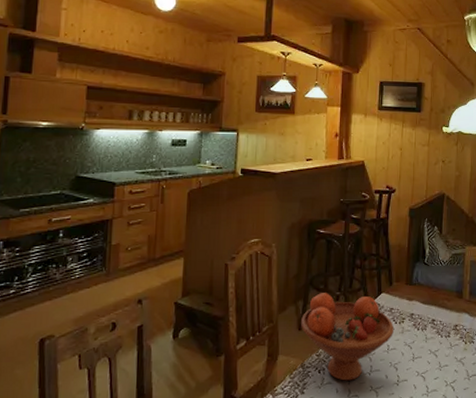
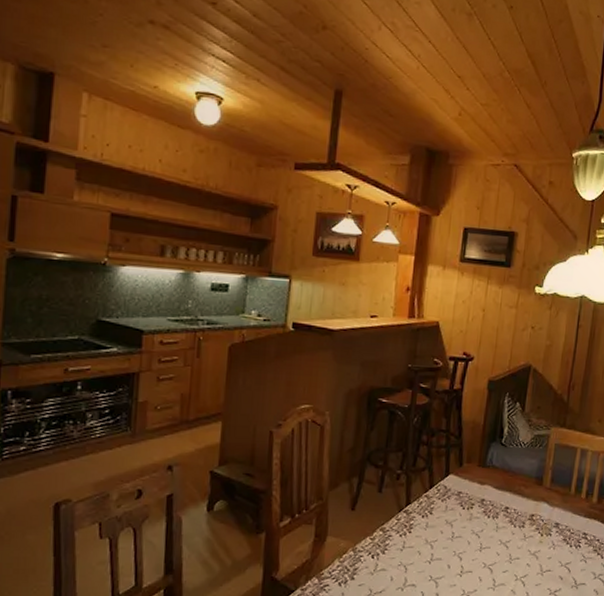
fruit bowl: present [300,293,393,381] -> none [353,470,461,568]

